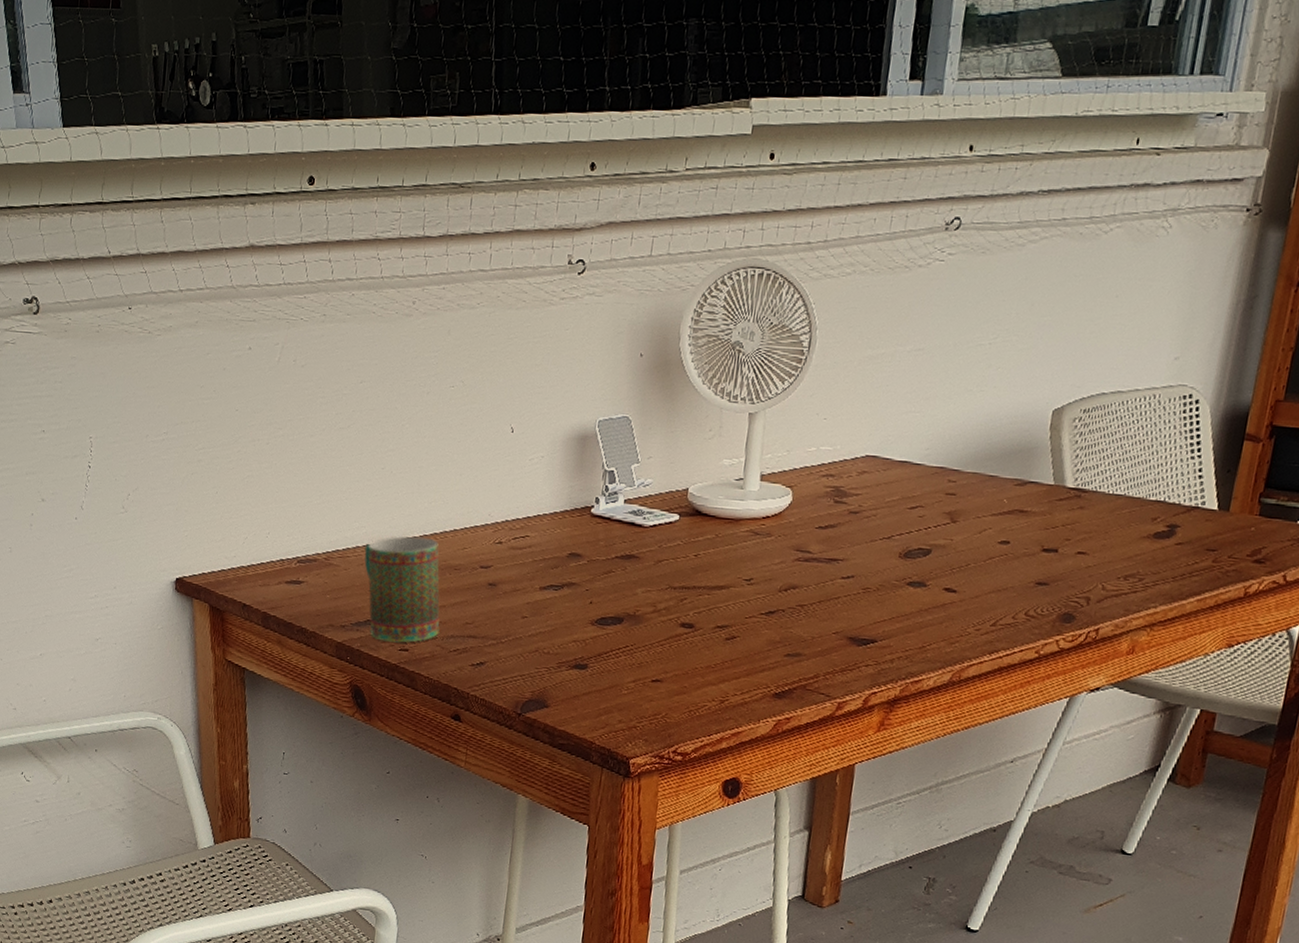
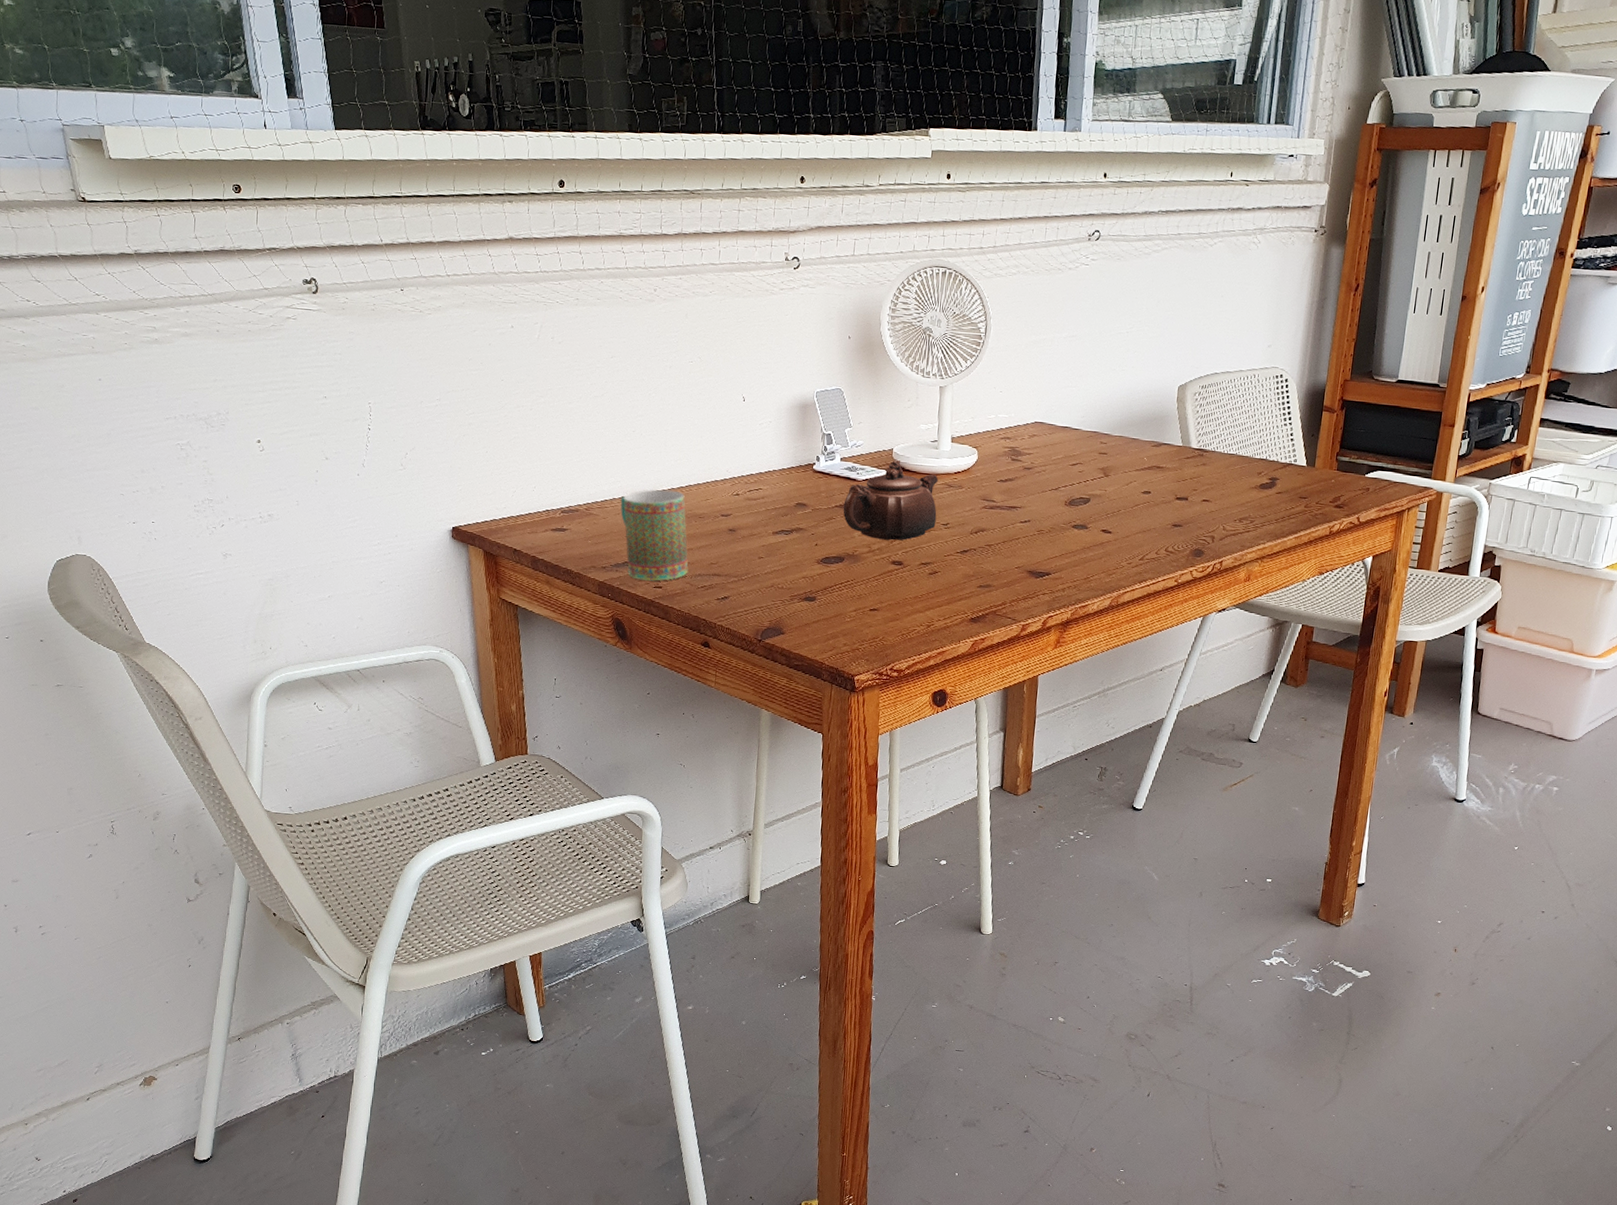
teapot: none [624,502,743,599] -> present [843,460,939,541]

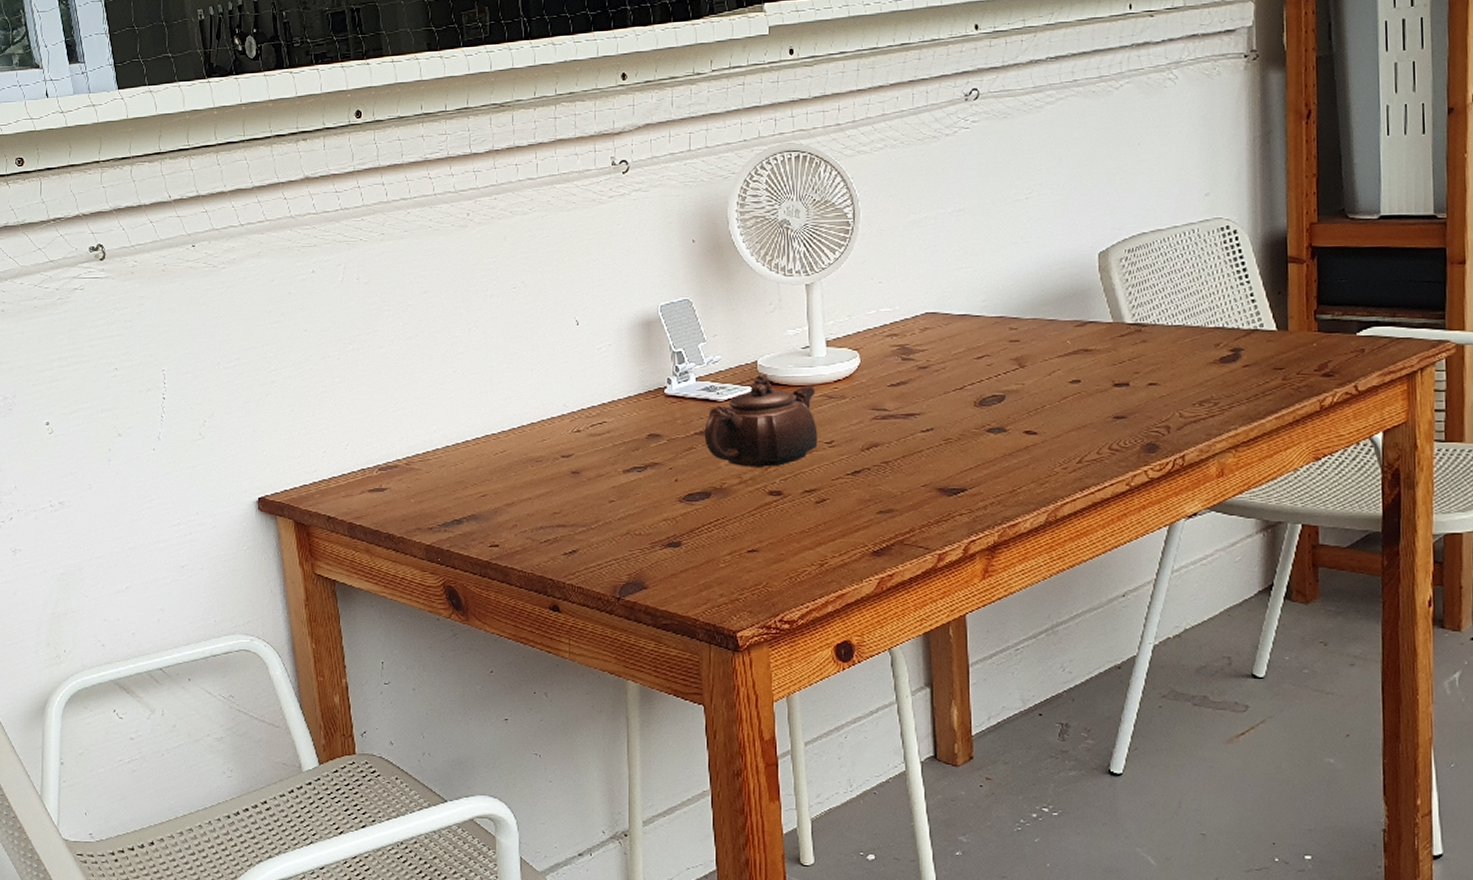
mug: present [620,489,689,581] -> none [444,433,528,539]

